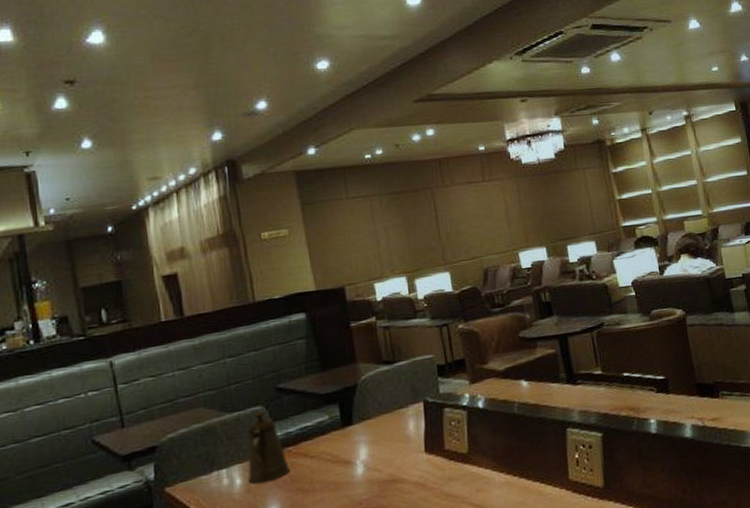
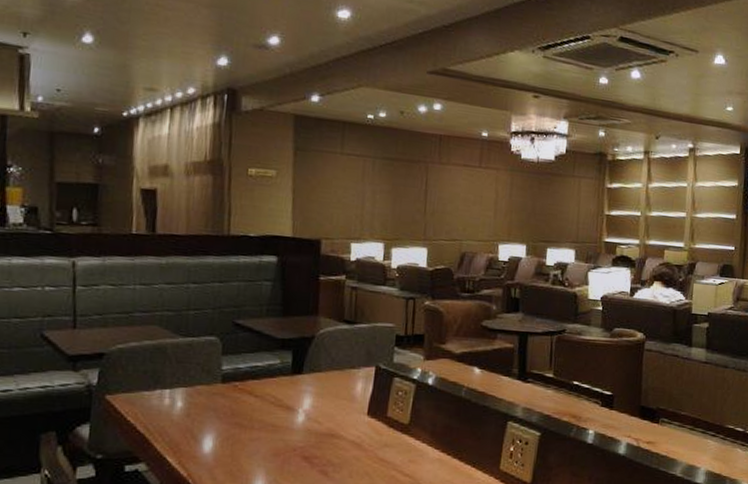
coffee pot: present [248,411,290,484] -> none [190,342,232,411]

